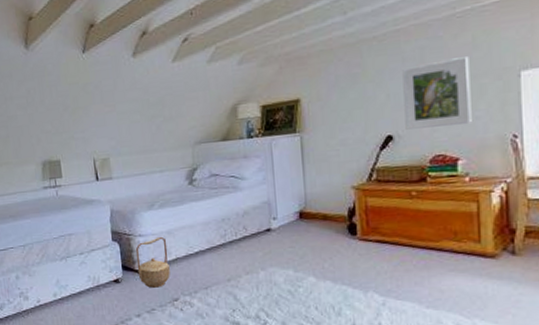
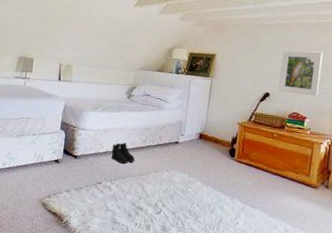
basket: present [135,236,170,288] -> none [74,132,102,172]
boots: none [182,242,217,270] -> present [111,142,135,164]

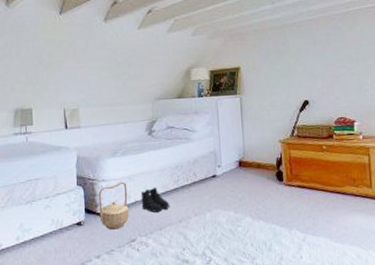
basket: none [74,132,102,172] -> present [98,181,129,230]
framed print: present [278,50,323,97] -> none [314,44,363,97]

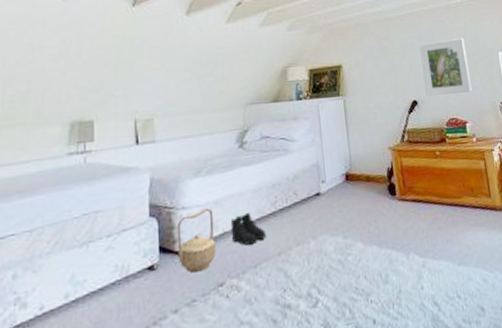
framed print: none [314,44,363,97] -> present [419,38,472,96]

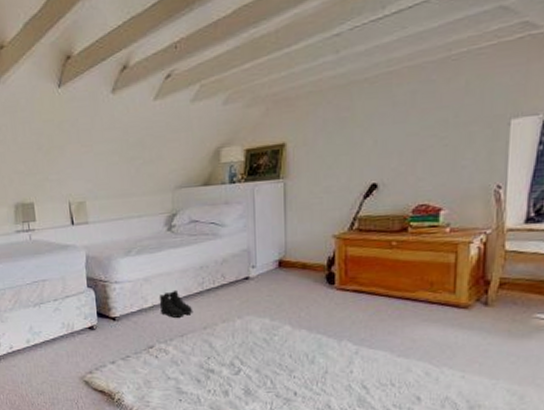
basket: present [176,207,216,273] -> none [111,283,146,335]
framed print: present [419,38,472,96] -> none [391,102,461,178]

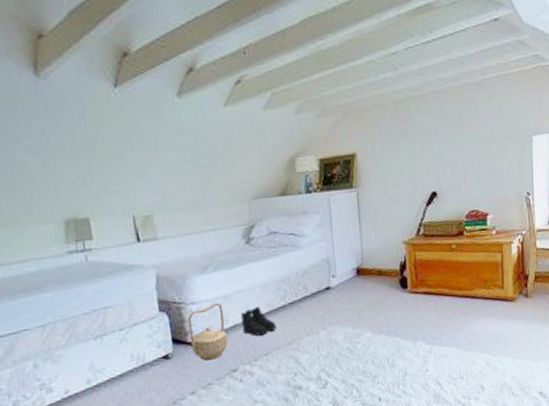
basket: none [111,283,146,335] -> present [187,302,228,361]

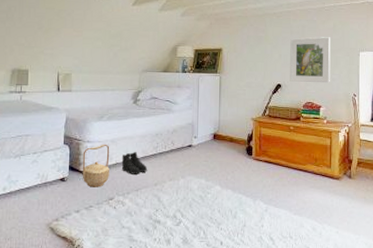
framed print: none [444,120,498,187] -> present [290,37,331,84]

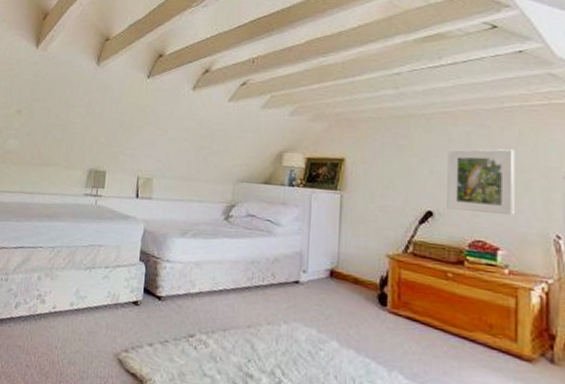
basket: present [82,144,110,187] -> none [158,266,193,319]
boots: present [121,151,148,174] -> none [206,279,239,310]

